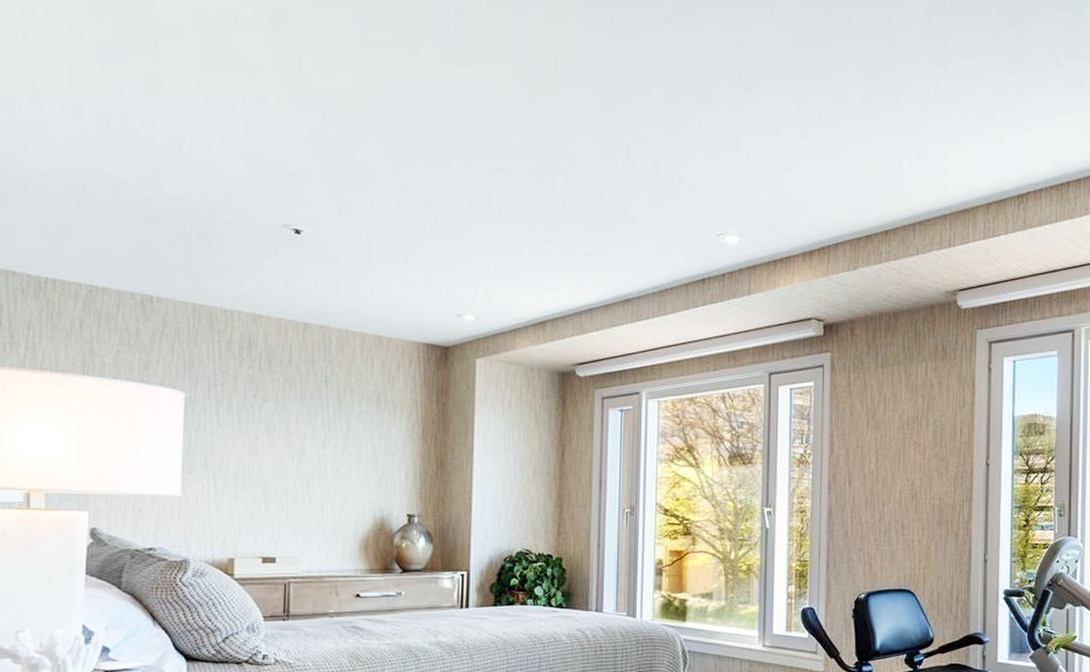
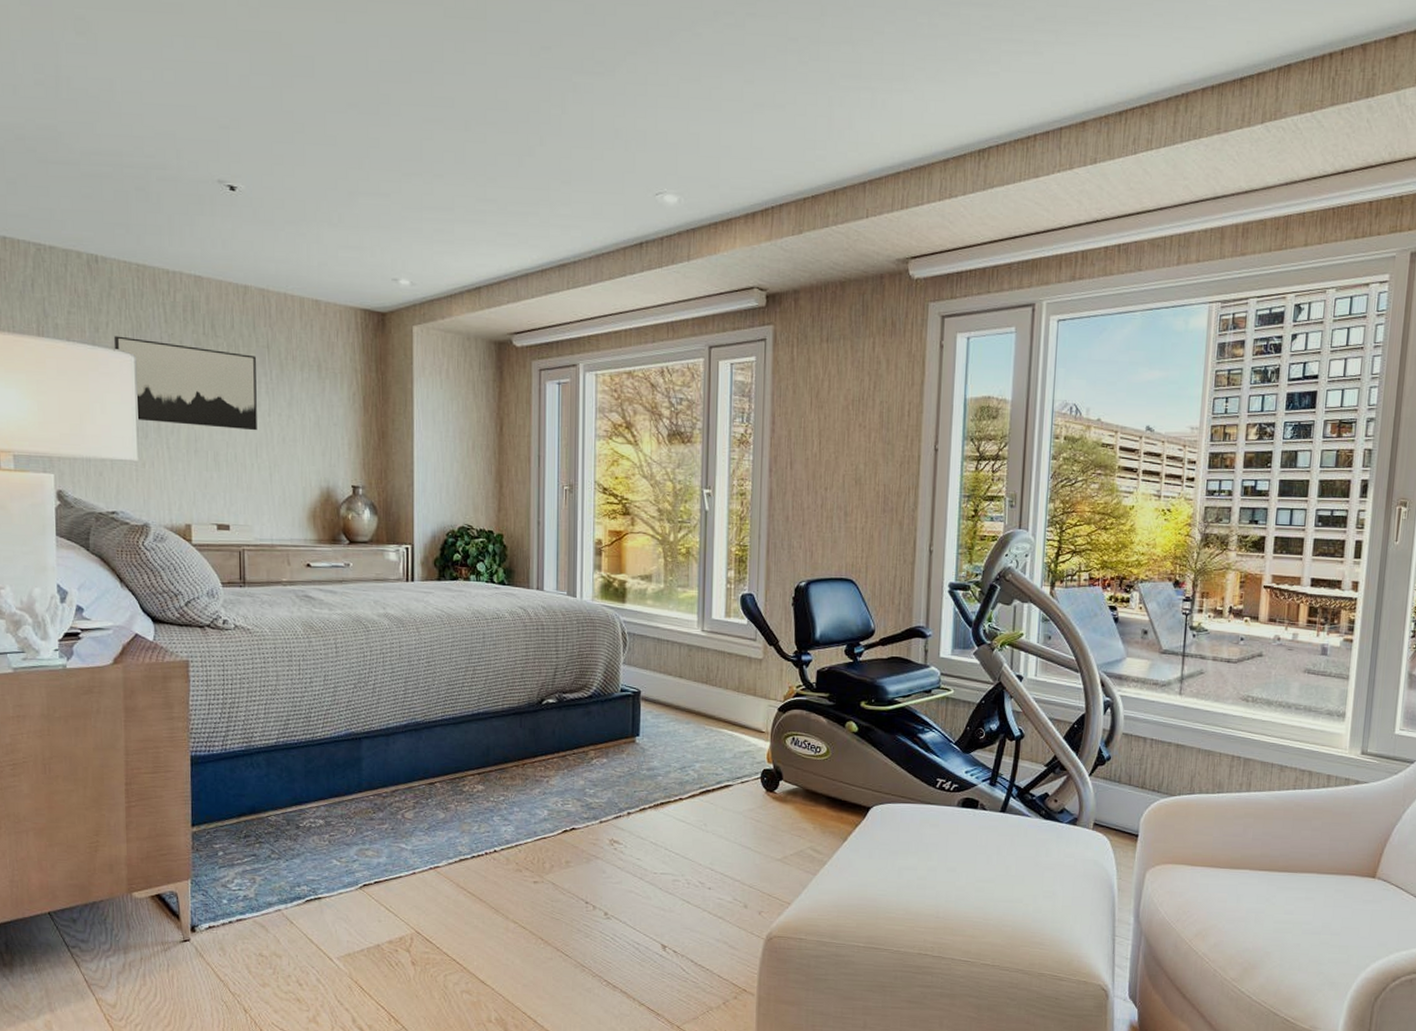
wall art: none [163,373,313,463] -> present [113,336,257,431]

